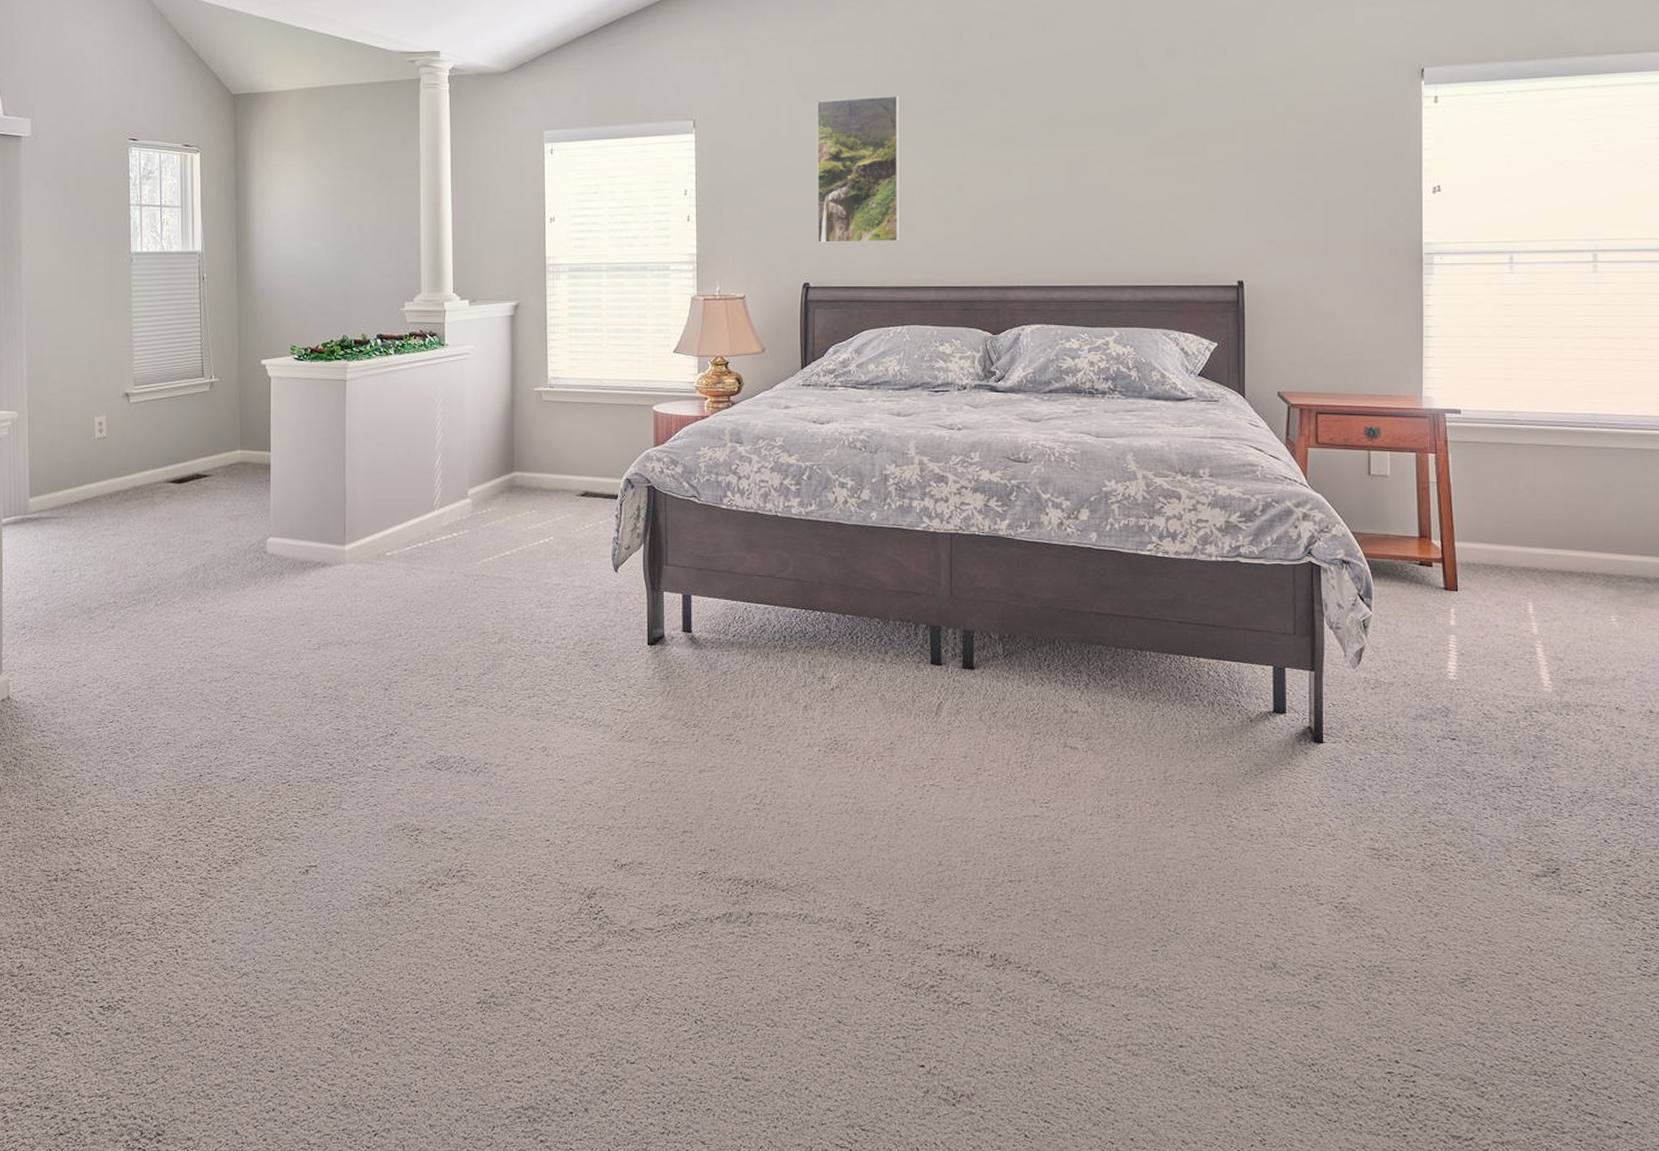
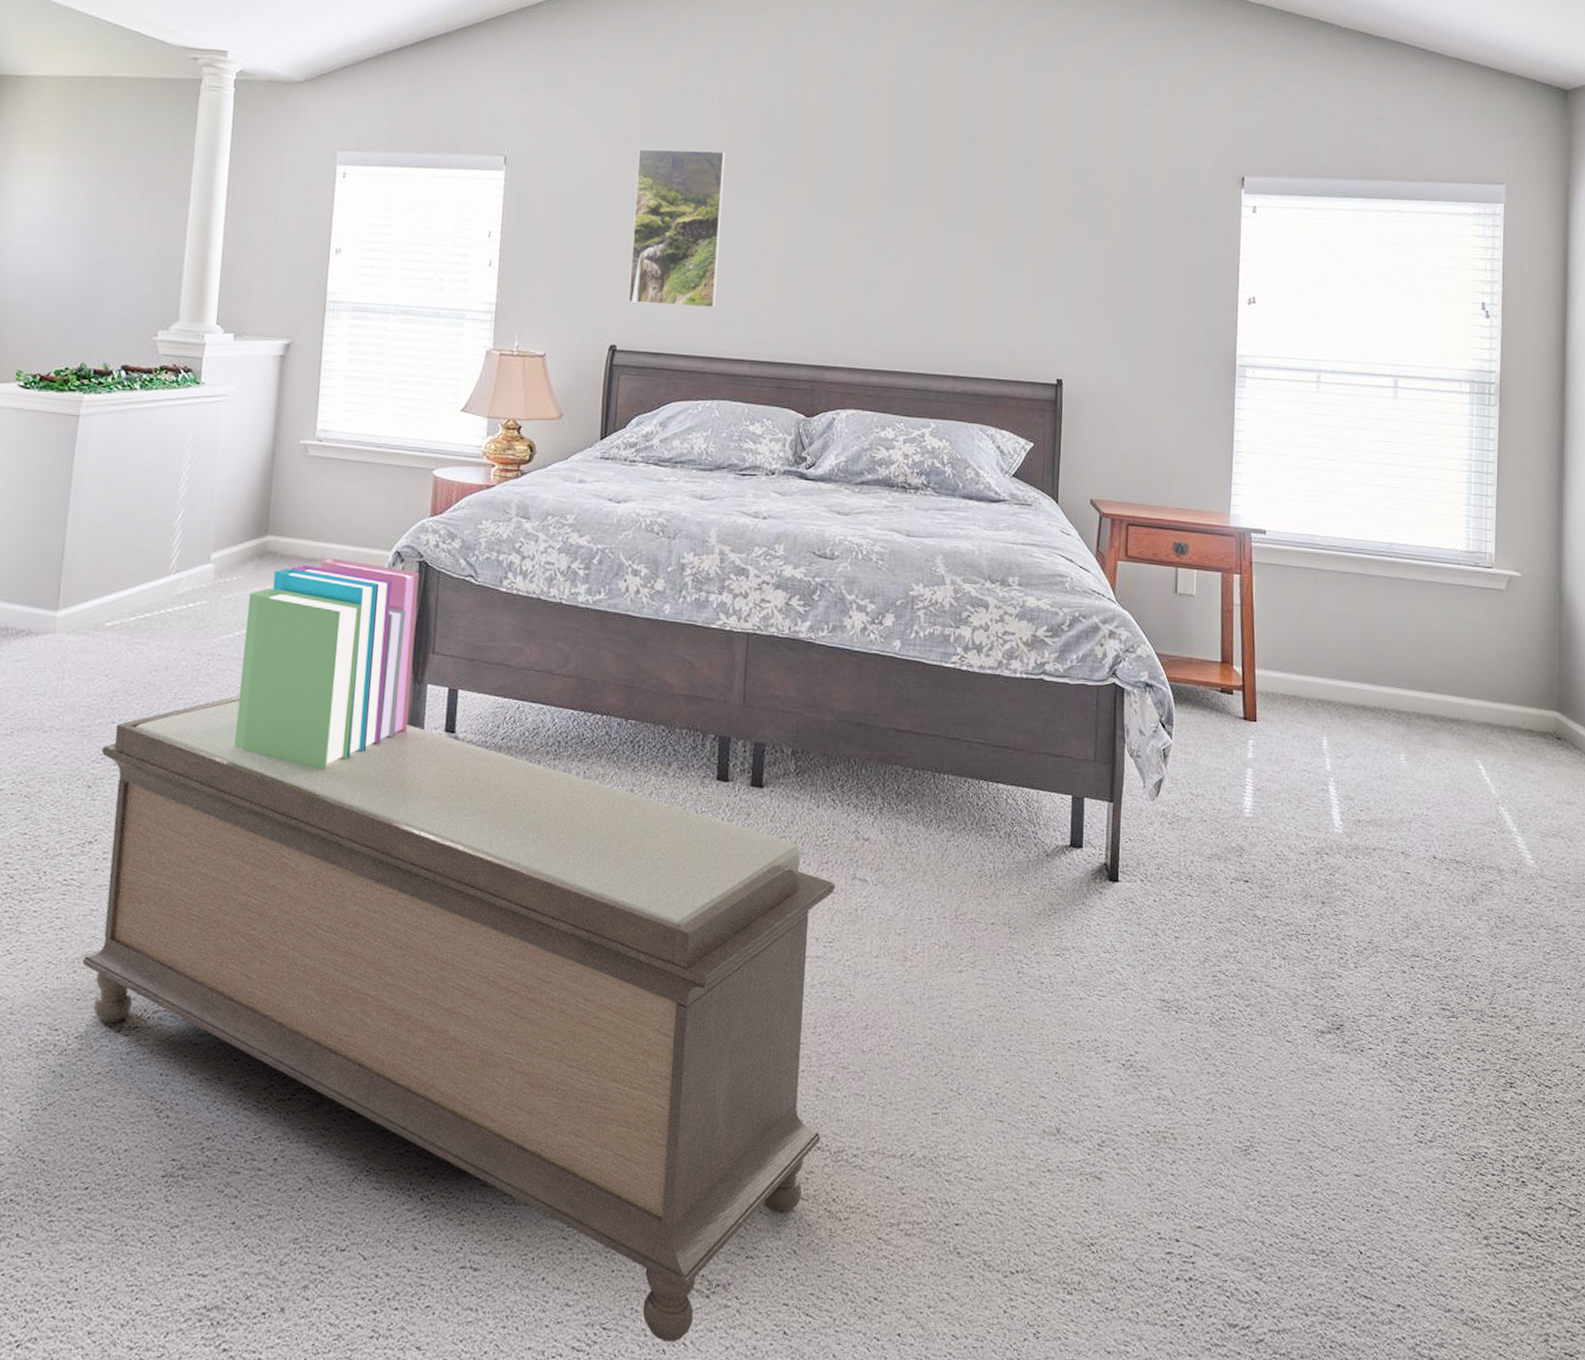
bench: none [394,608,1049,1141] -> present [82,695,836,1341]
books: none [502,488,650,668] -> present [235,559,420,770]

